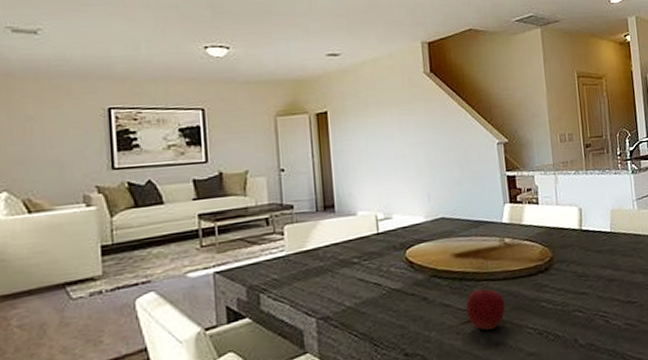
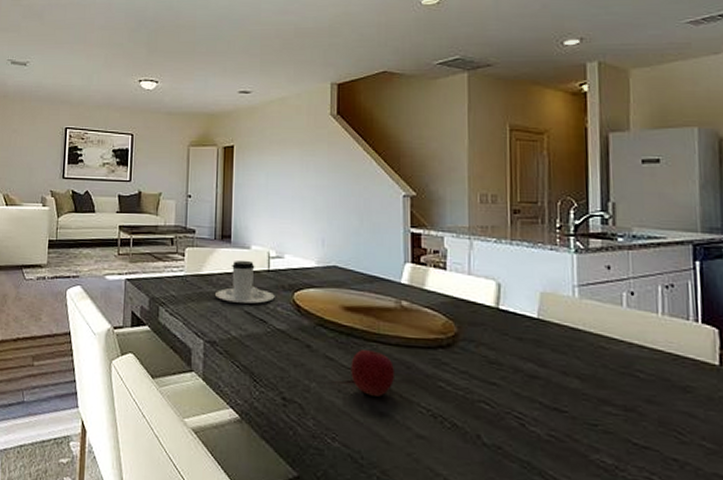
coffee cup: none [323,227,387,274] -> present [215,260,275,304]

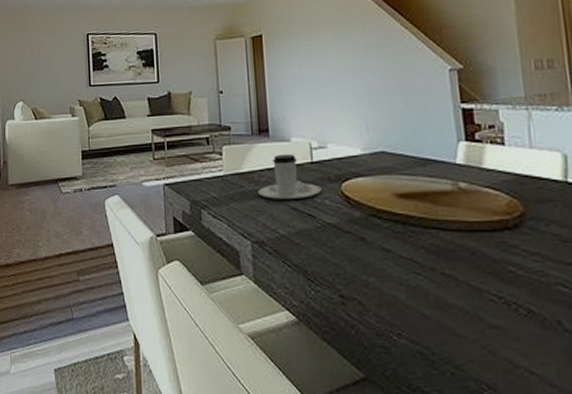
apple: present [351,350,396,397] -> none [410,238,460,287]

